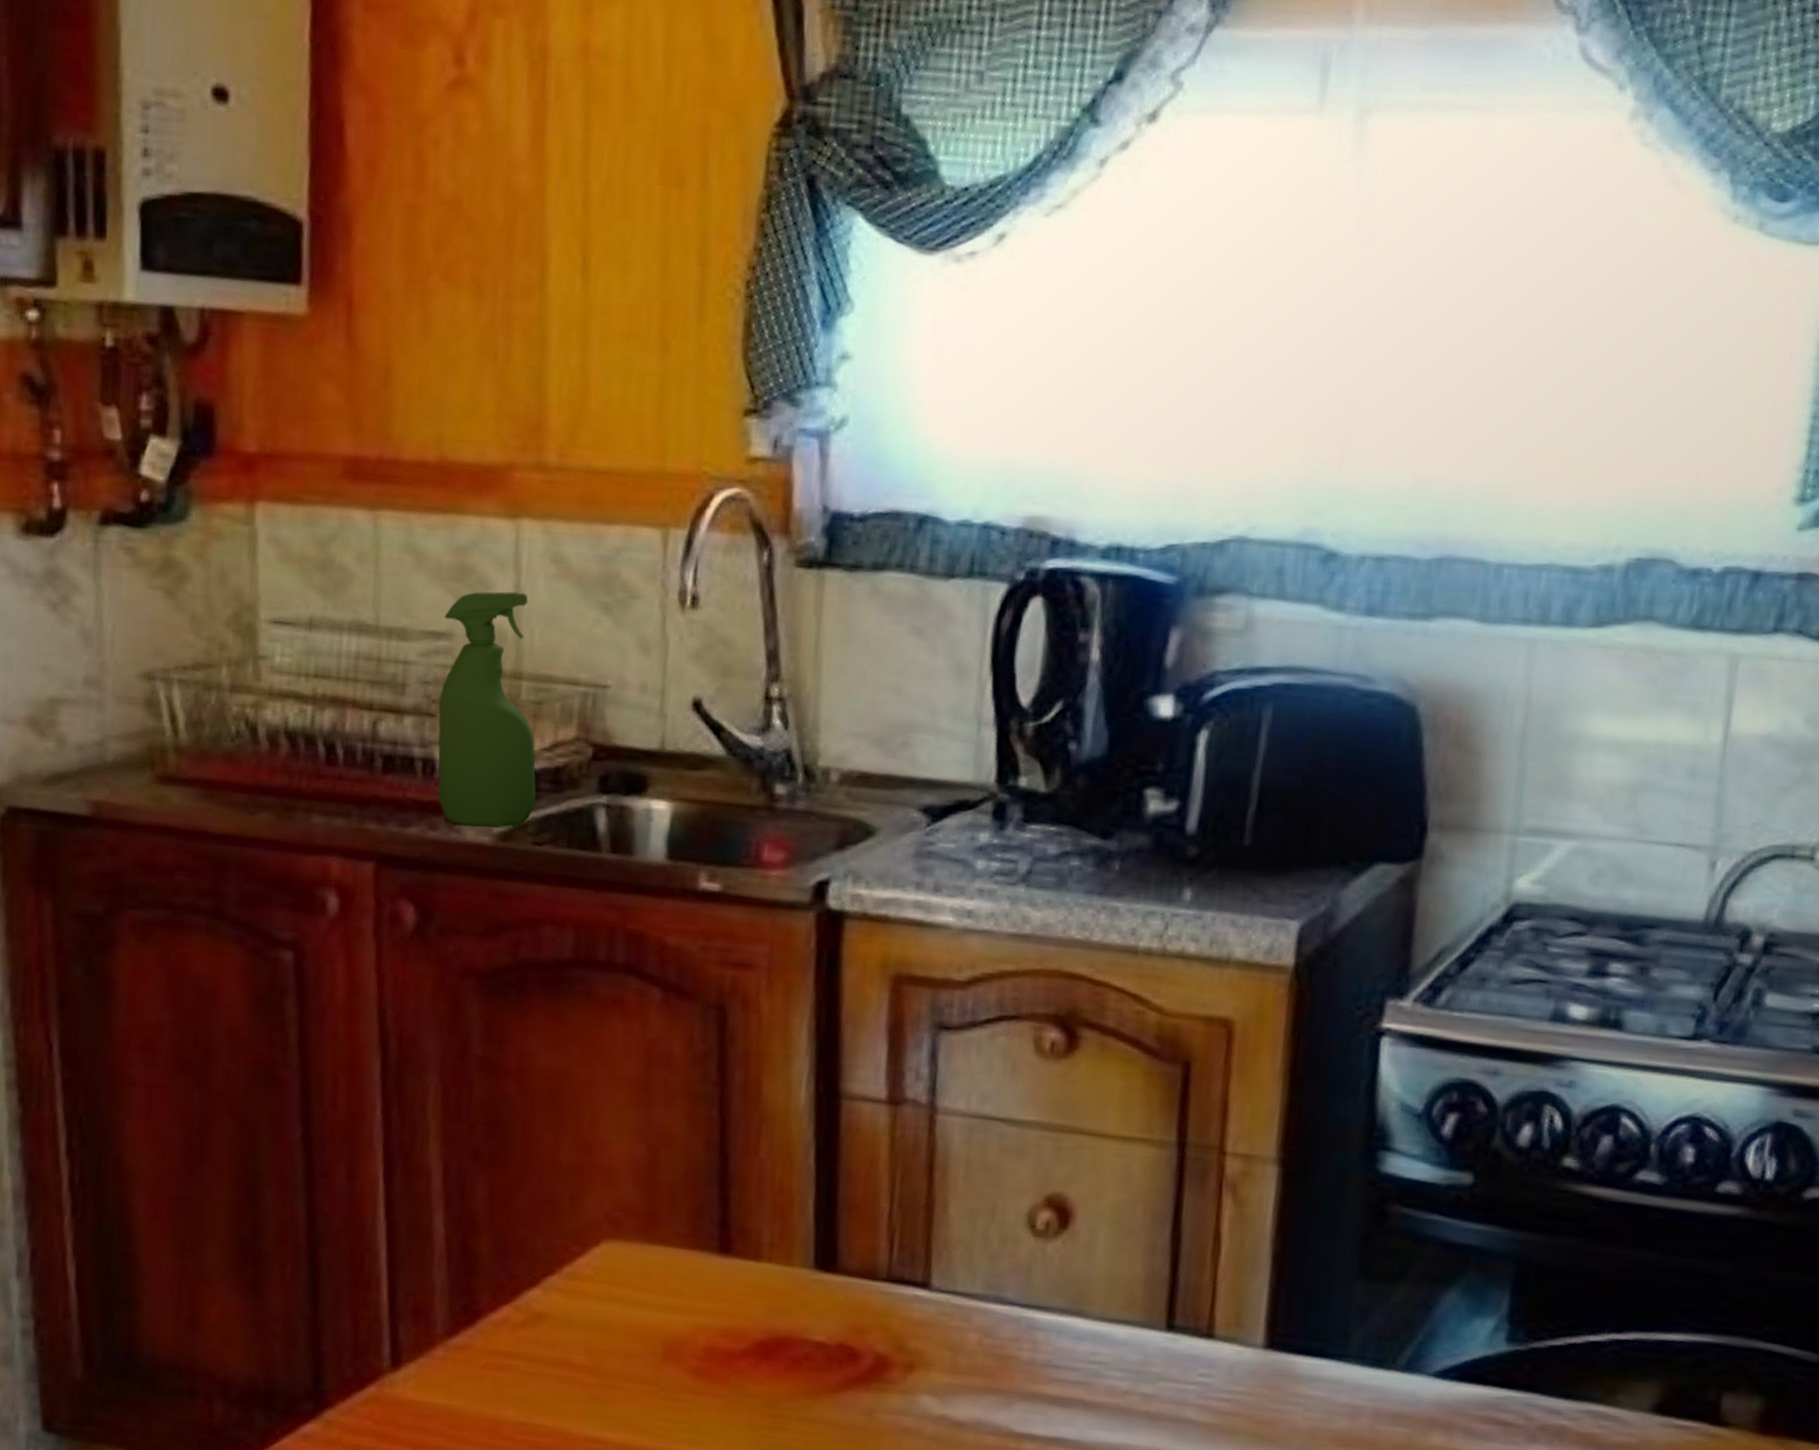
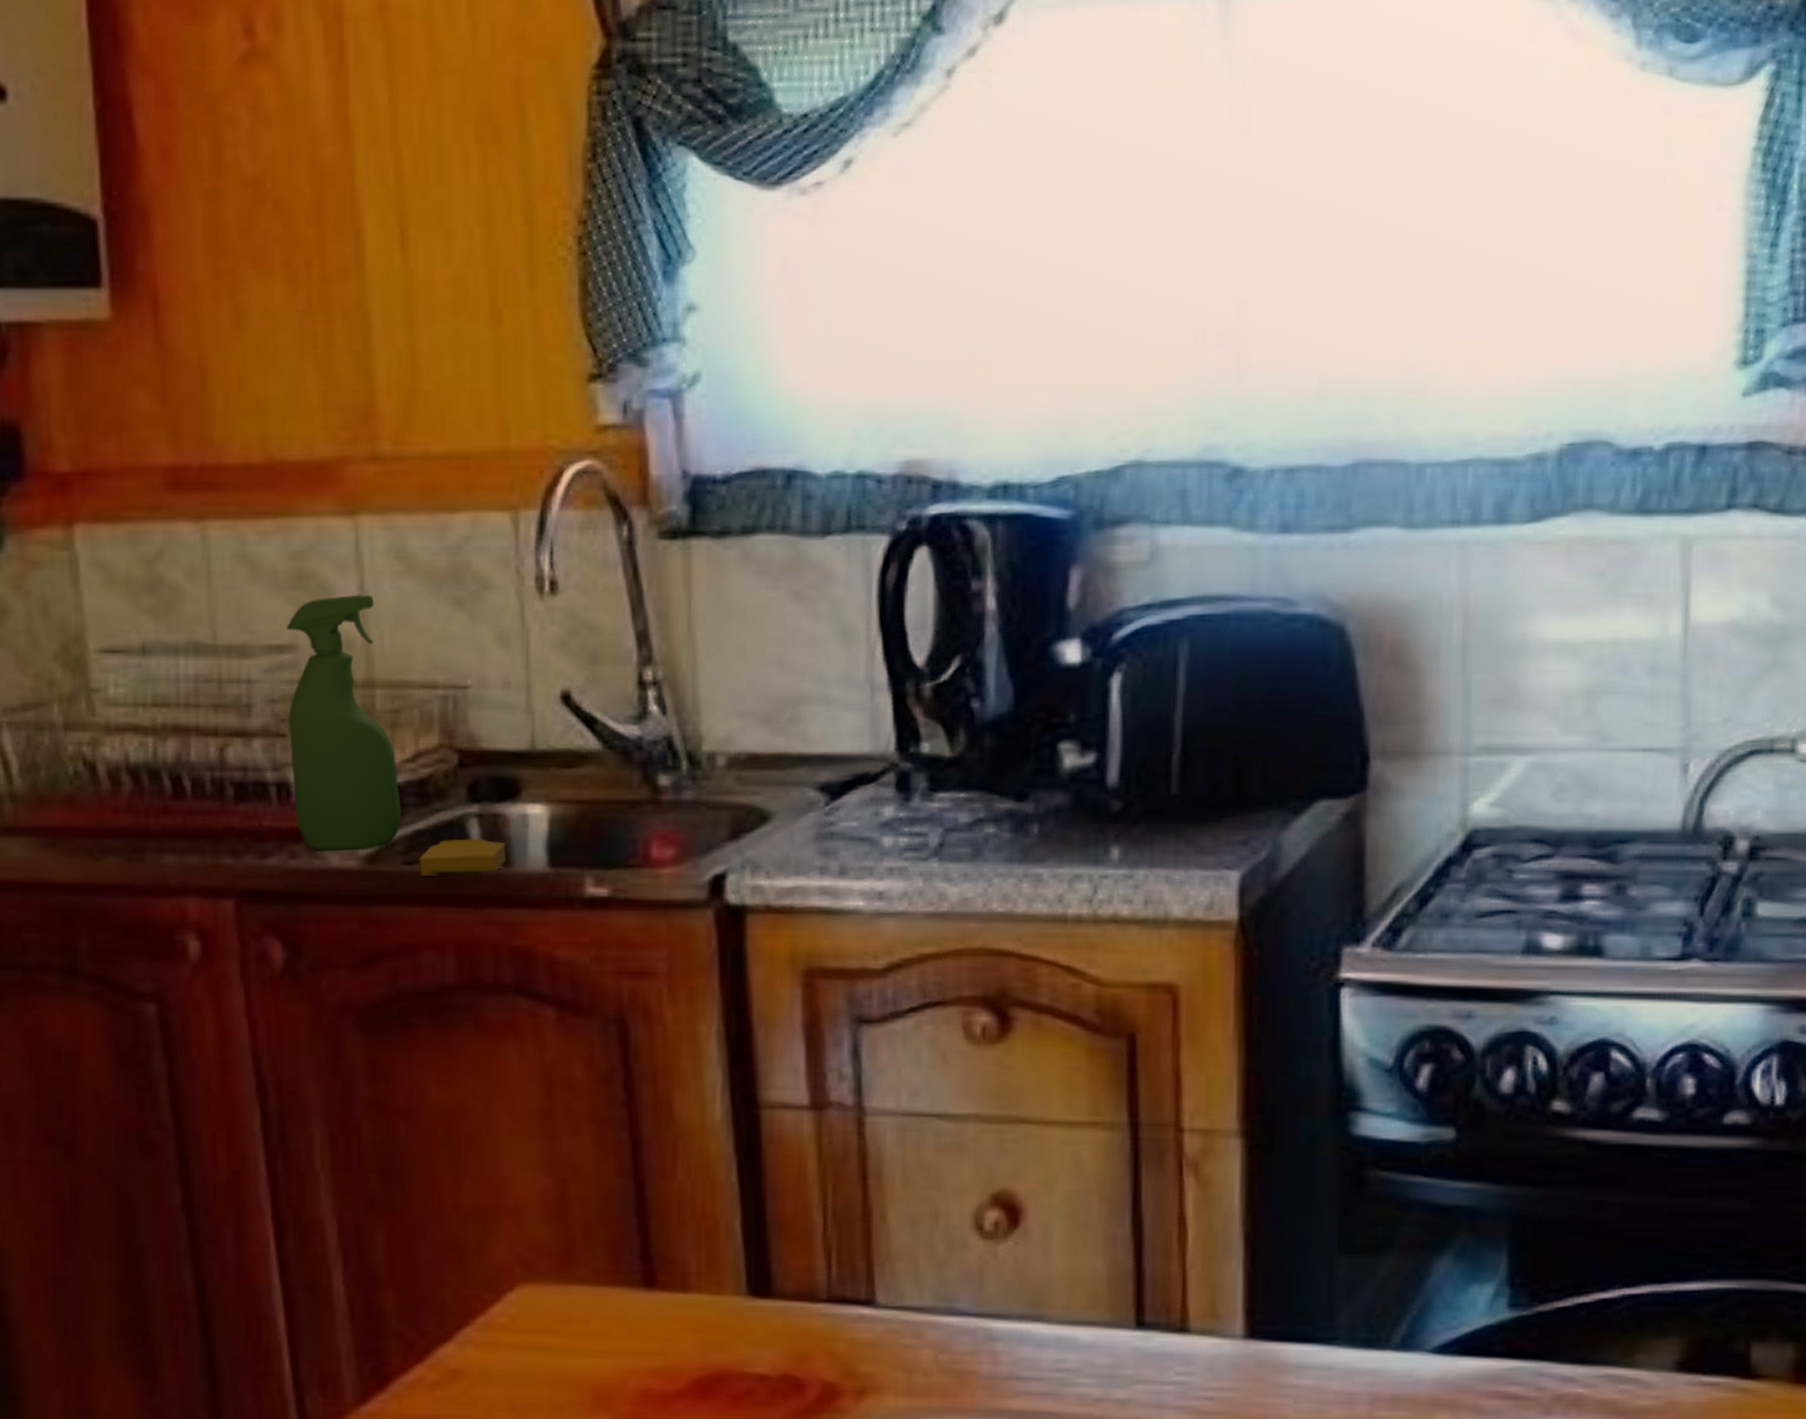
sponge: none [547,825,647,861] -> present [418,837,525,877]

